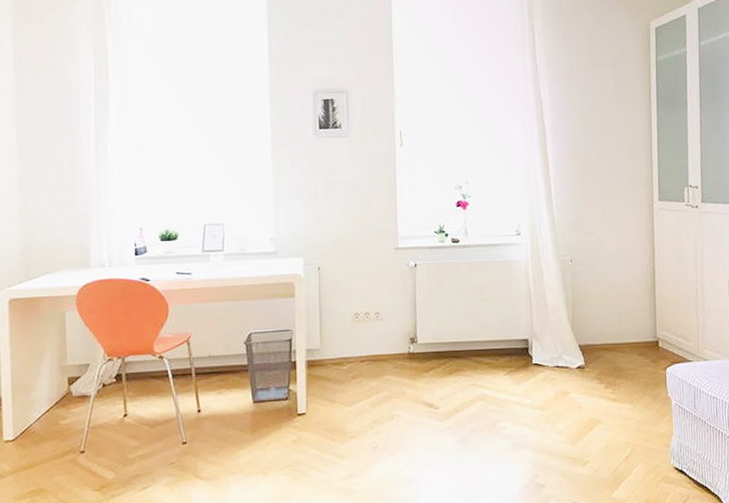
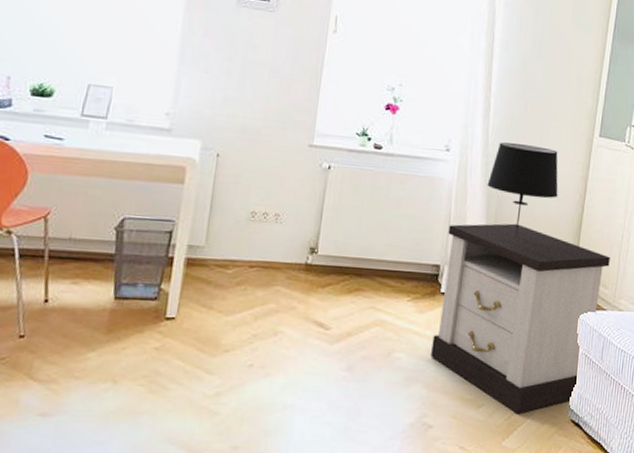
nightstand: none [530,292,688,468] -> present [431,223,610,415]
table lamp: none [559,218,628,304] -> present [487,142,558,236]

